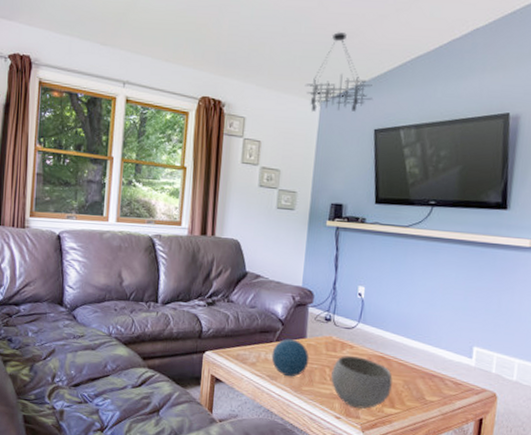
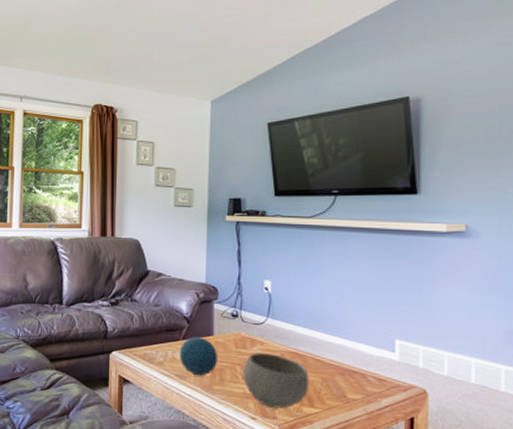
chandelier: present [305,32,374,112] -> none [194,33,264,110]

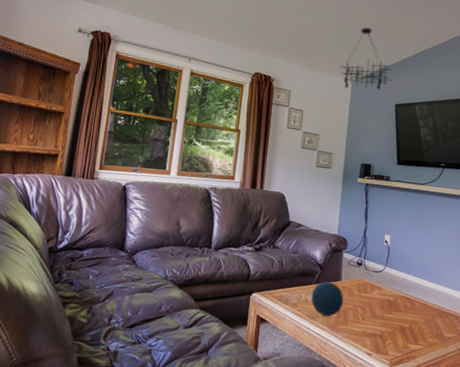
chandelier: none [194,33,264,110] -> present [339,27,394,90]
bowl: present [243,353,309,409] -> none [363,296,416,346]

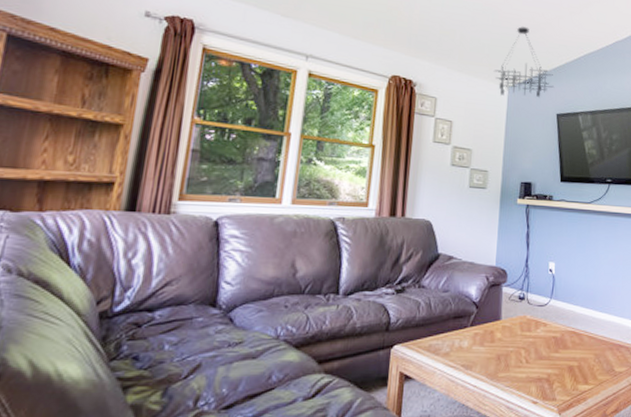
decorative orb: present [311,281,344,317] -> none [466,322,505,364]

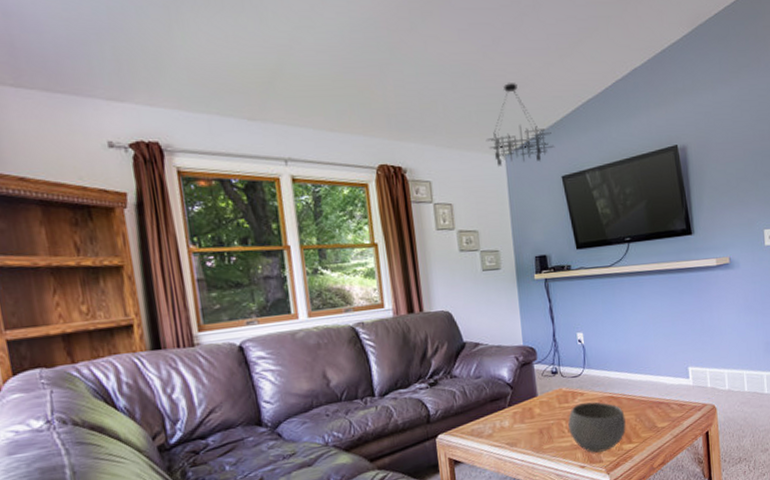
bowl: none [527,335,585,389] -> present [568,401,626,453]

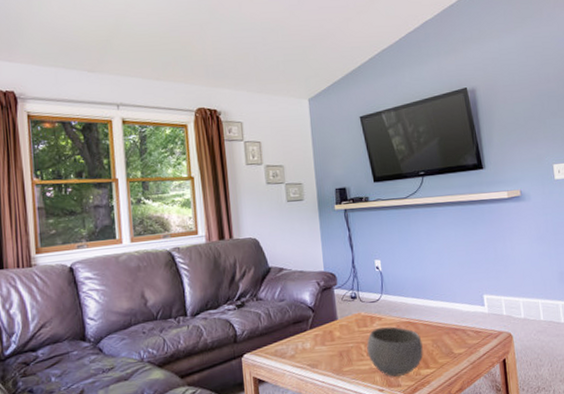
chandelier: present [486,83,555,166] -> none [291,36,354,108]

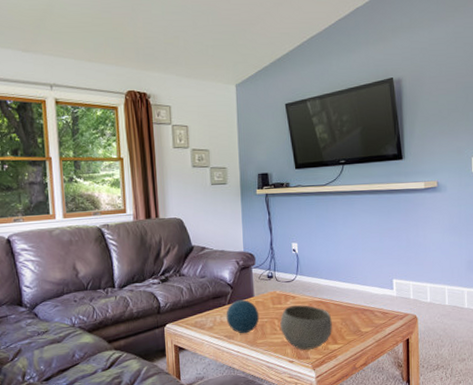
decorative orb: none [308,323,345,362] -> present [226,299,260,334]

